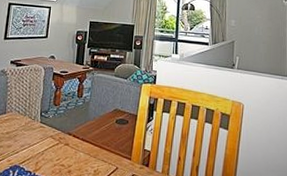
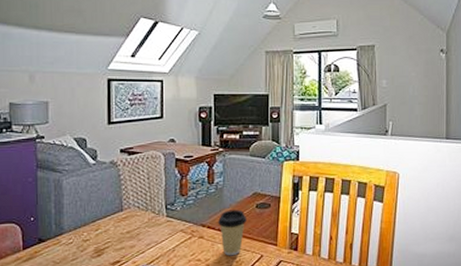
coffee cup: none [82,122,107,165] -> present [218,209,247,256]

